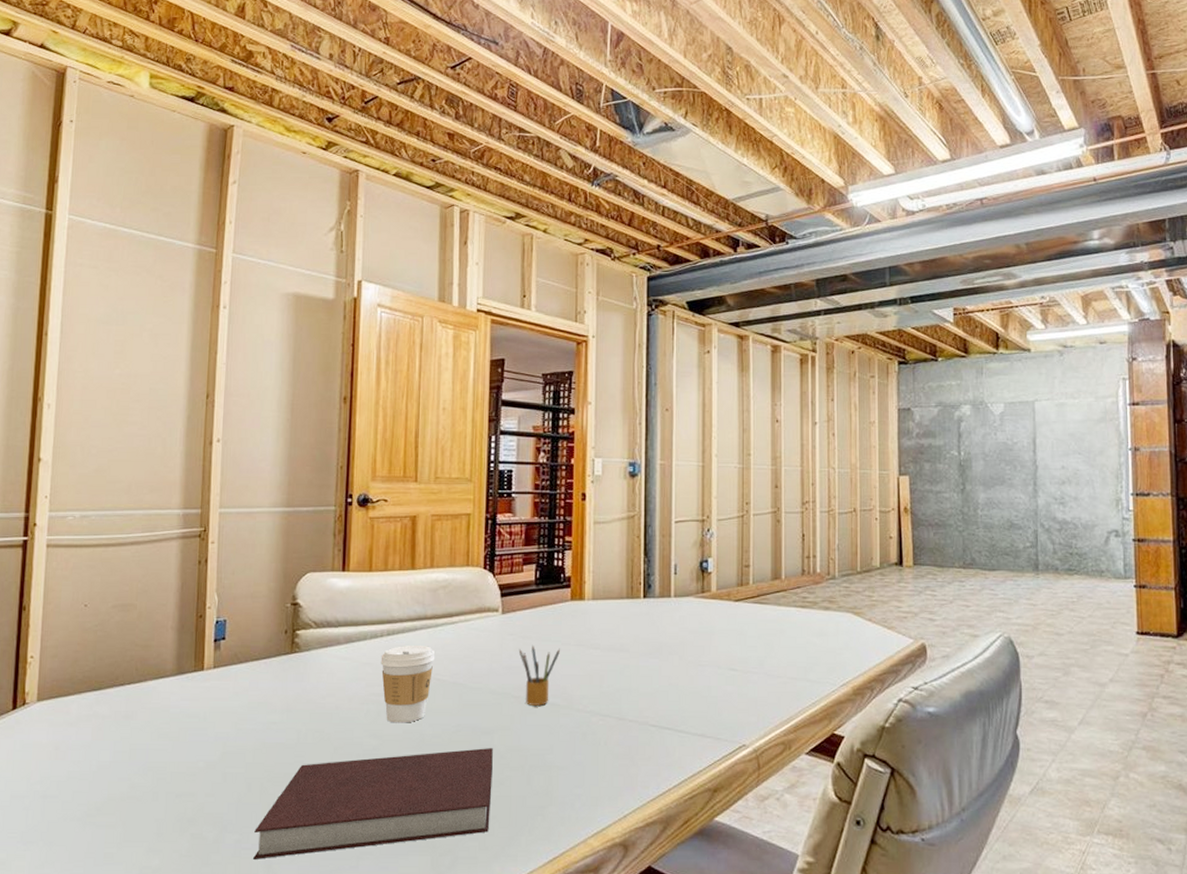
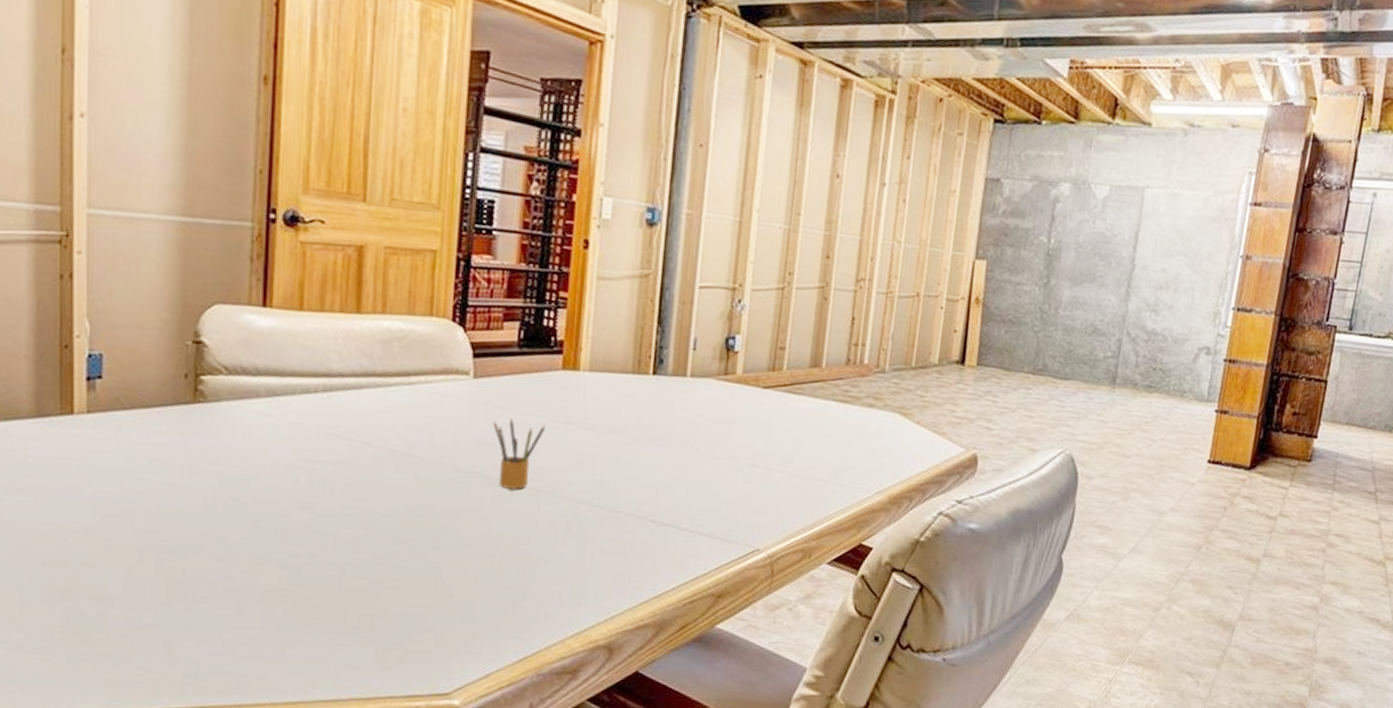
notebook: present [253,748,493,859] -> none [149,532,456,641]
coffee cup: present [380,644,435,723] -> none [314,405,386,498]

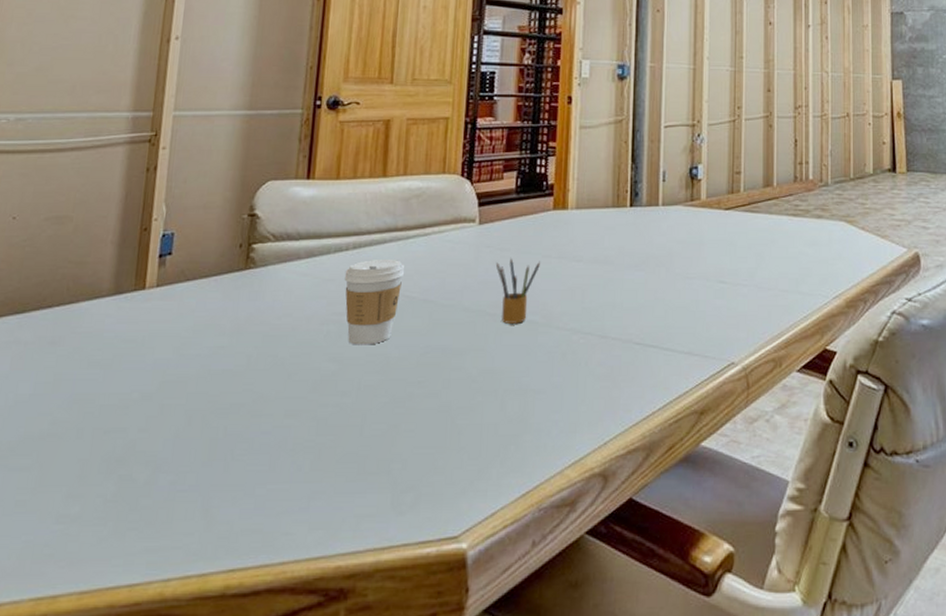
coffee cup: none [314,405,386,498] -> present [344,258,405,345]

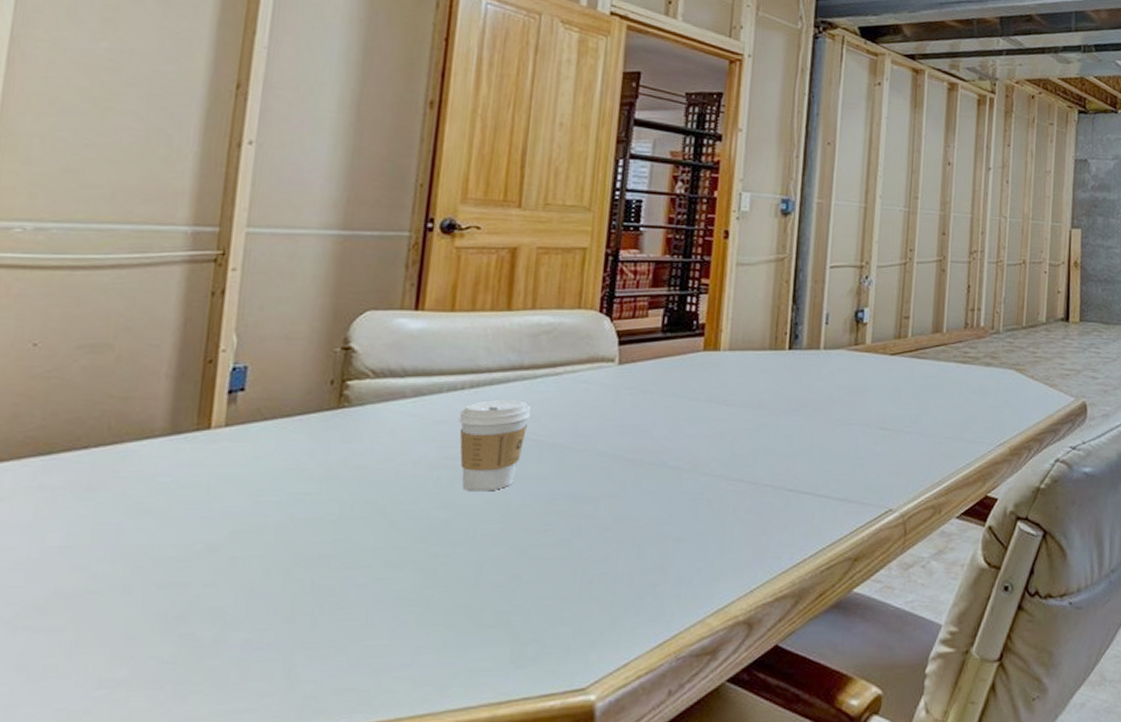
pencil box: present [495,258,540,324] -> none [636,401,687,469]

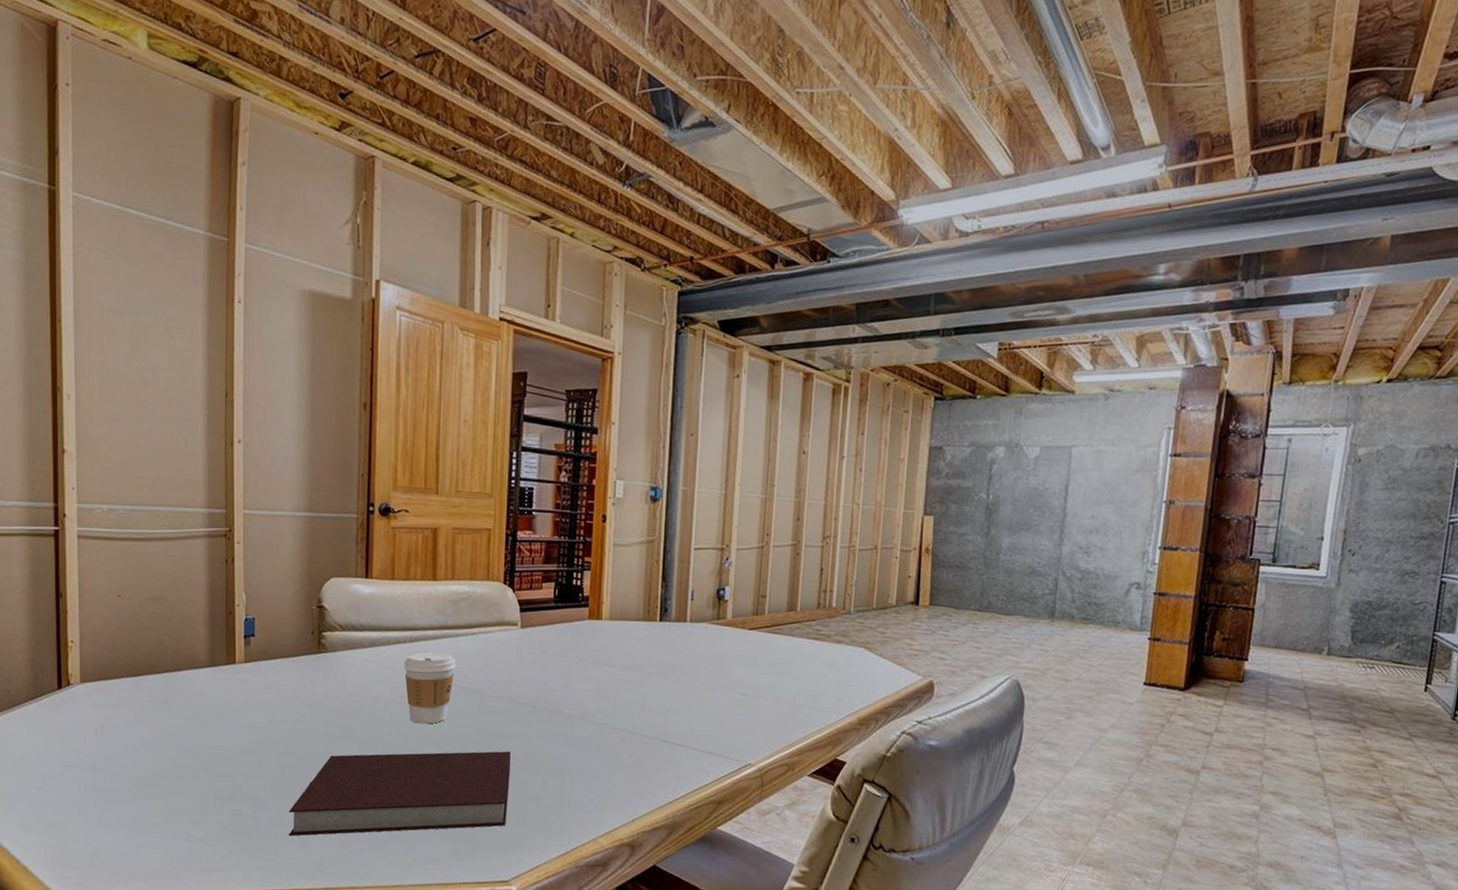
notebook: none [267,519,597,662] -> present [289,751,511,836]

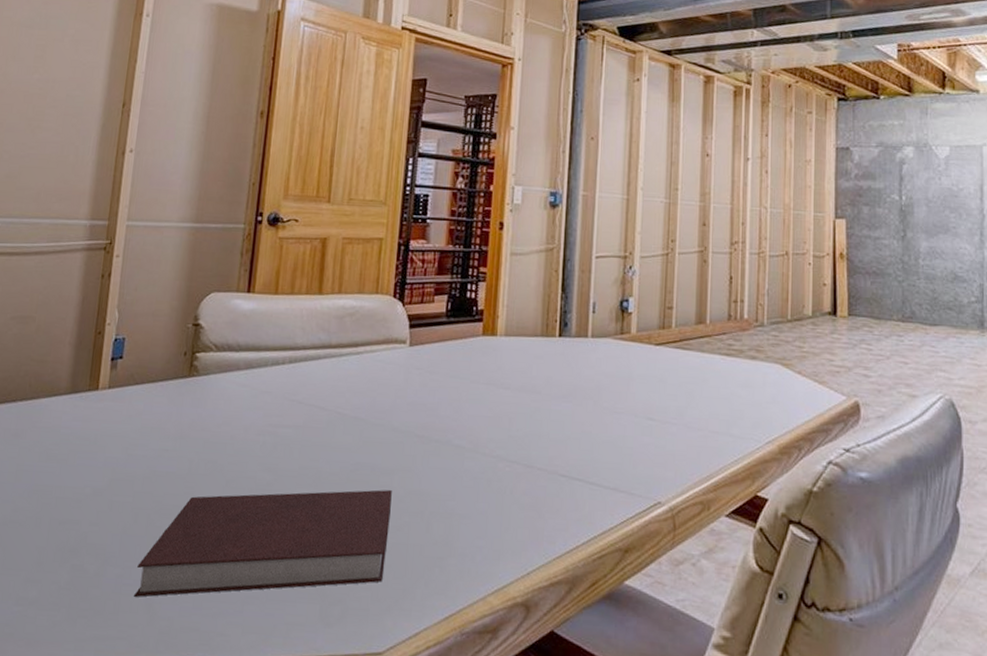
coffee cup: present [404,652,456,724] -> none [280,374,338,458]

